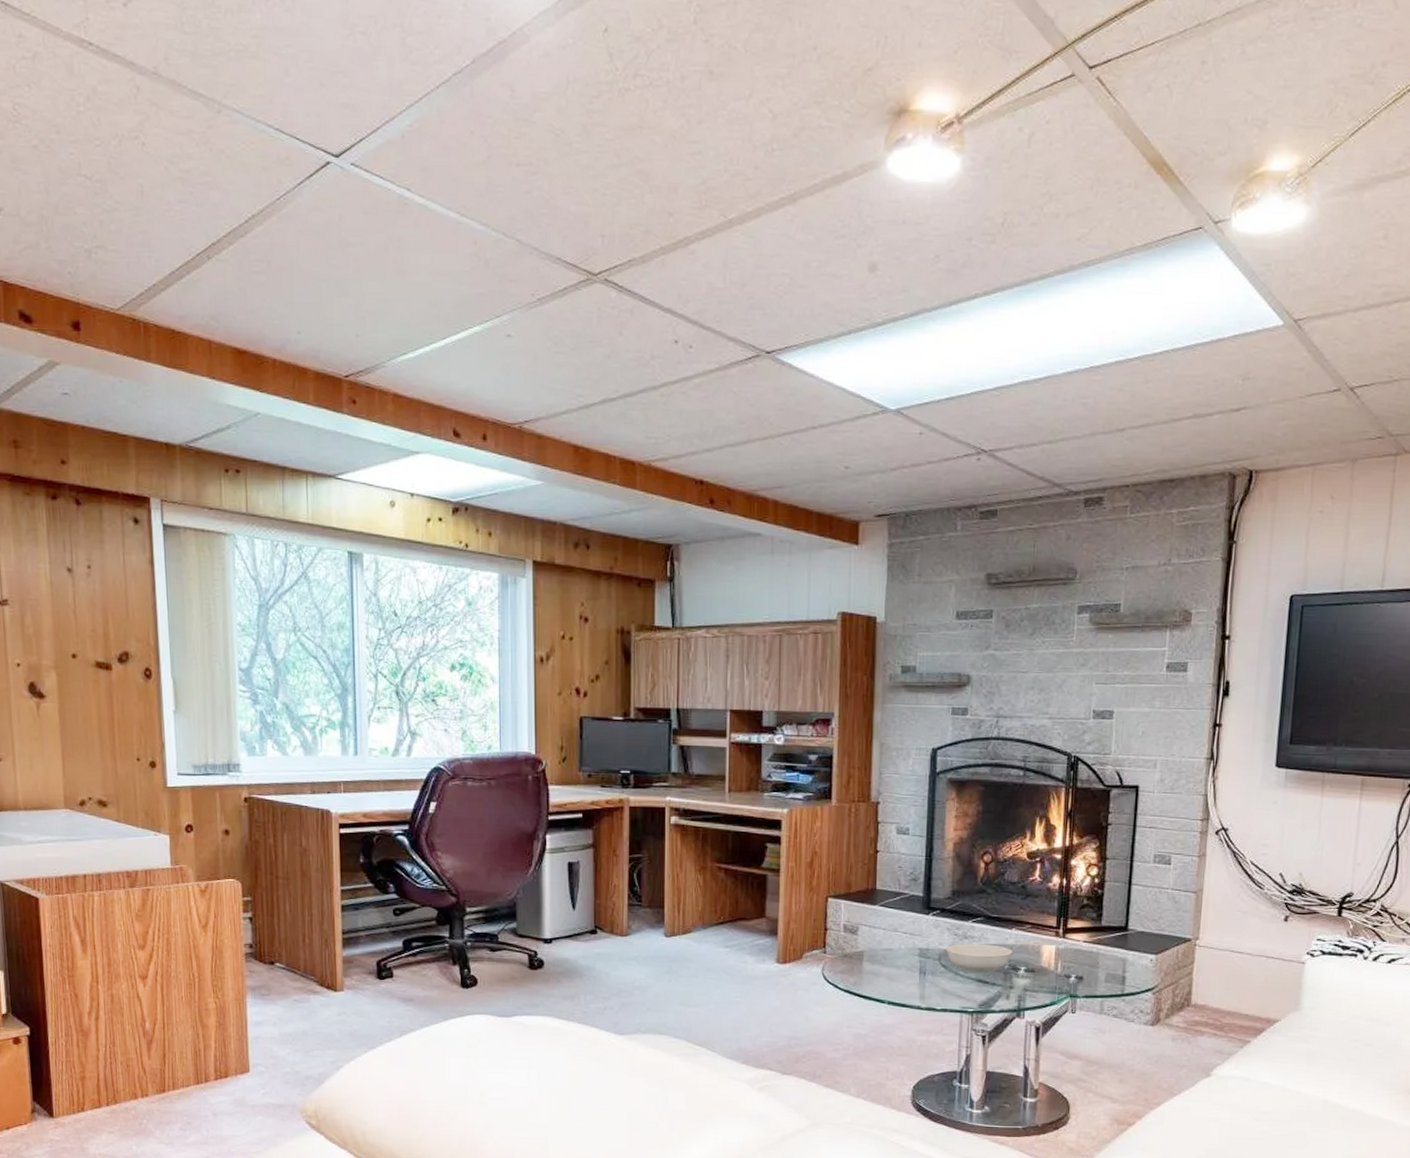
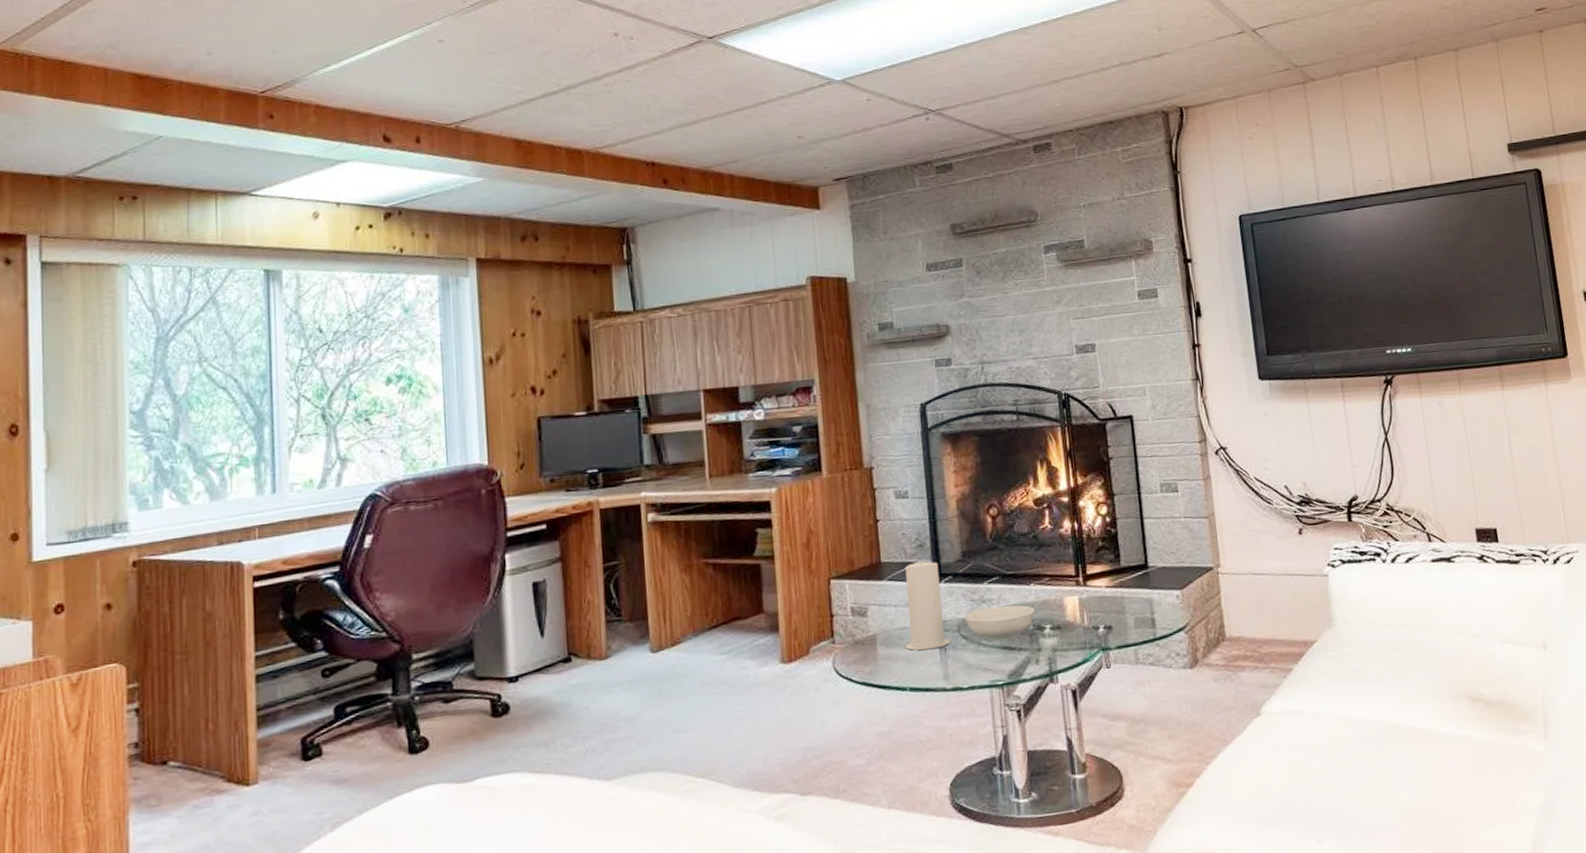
candle: none [888,894,931,972] -> present [904,561,951,651]

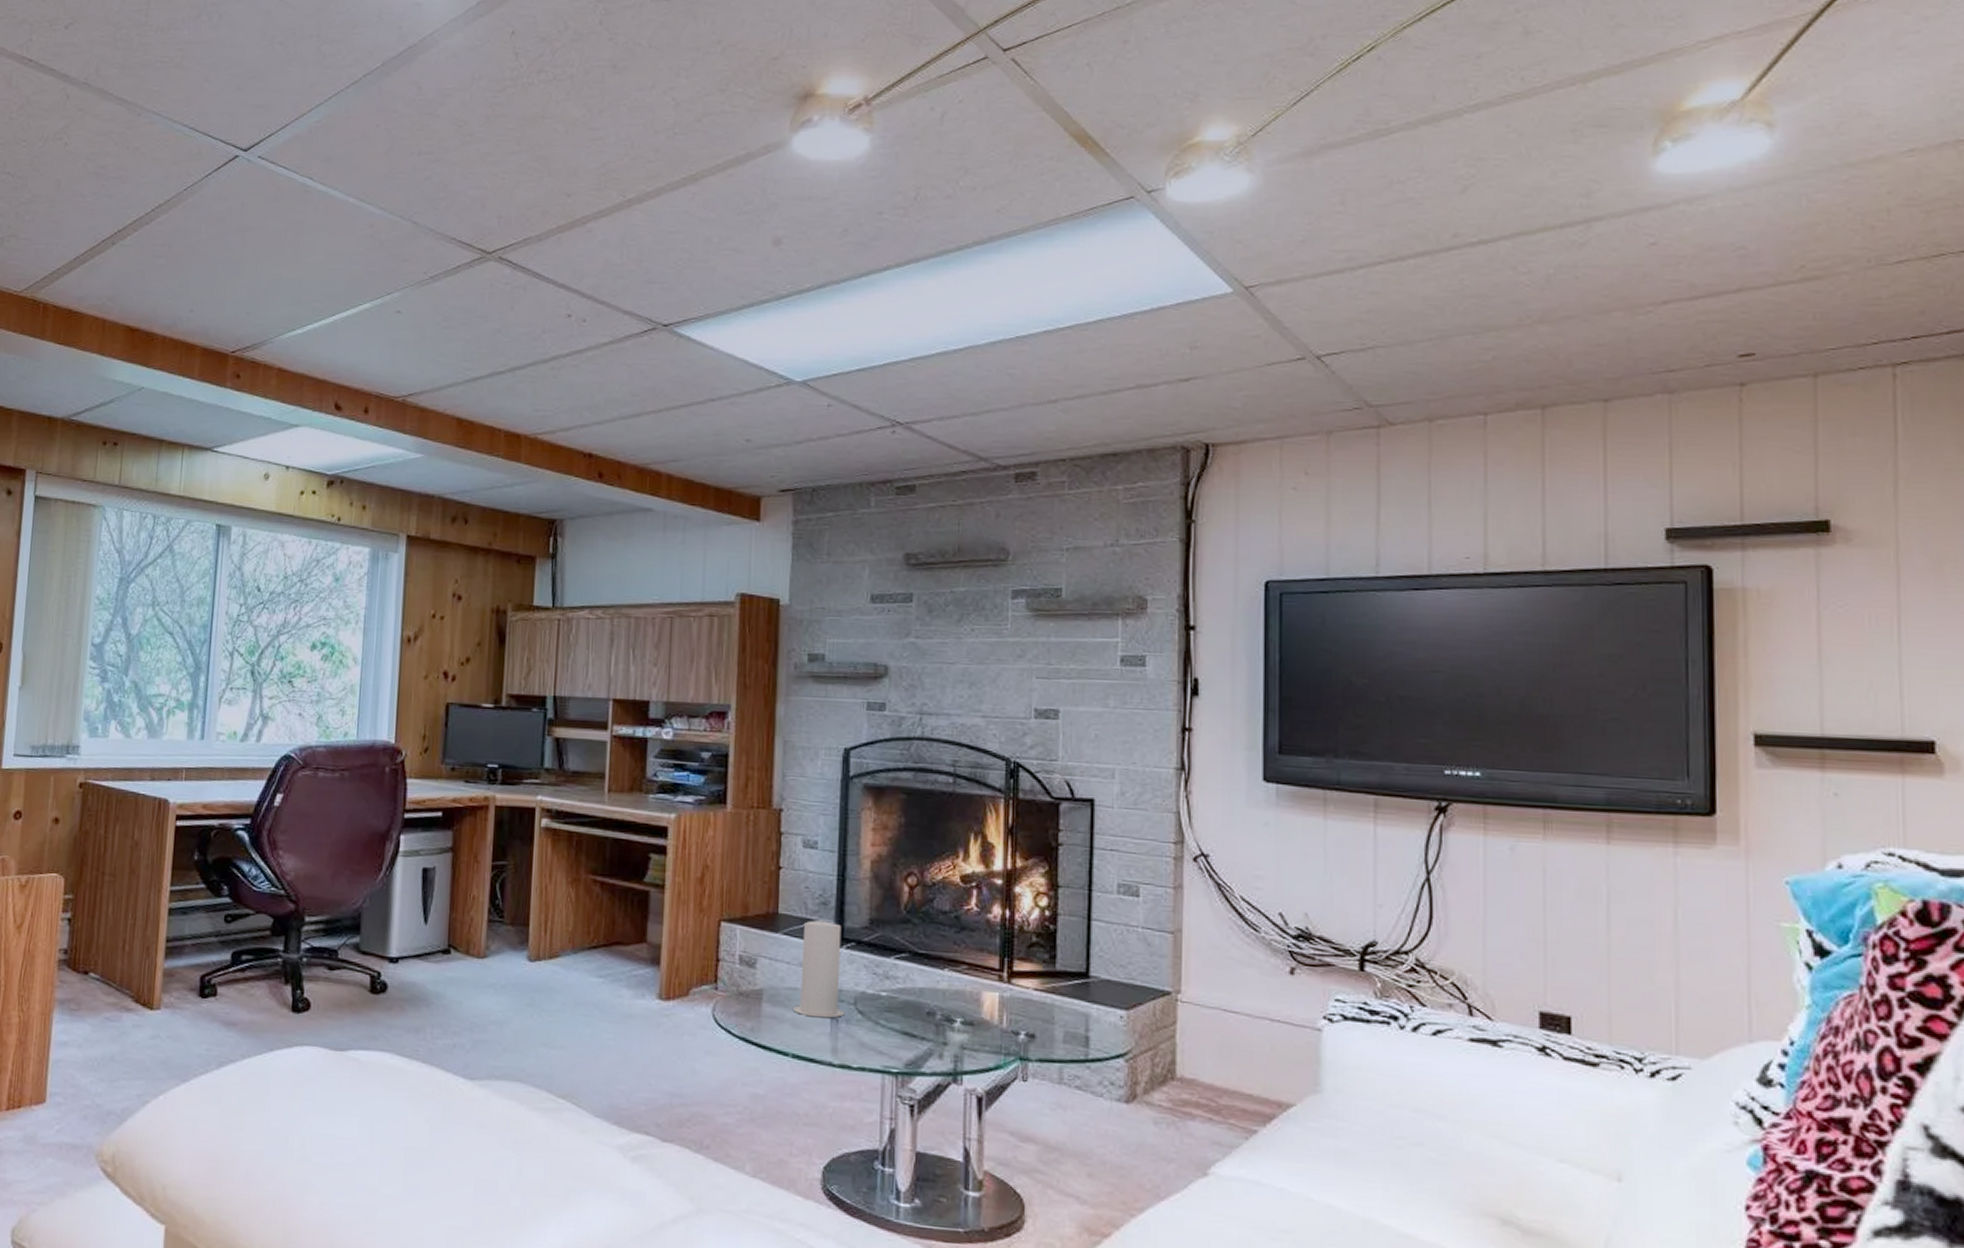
bowl: present [964,605,1035,642] -> none [863,985,945,1027]

